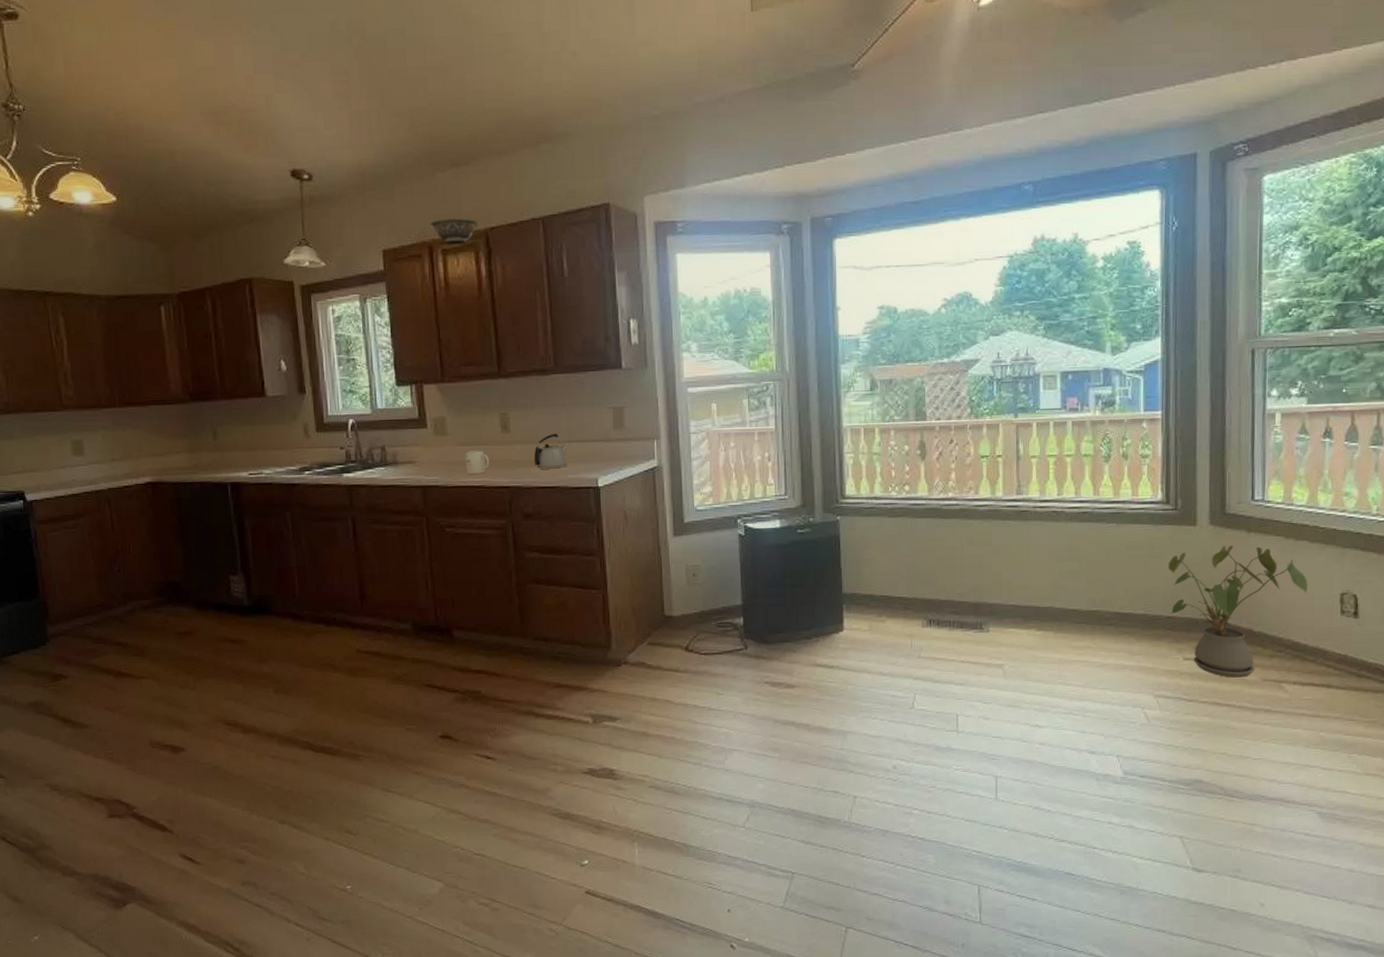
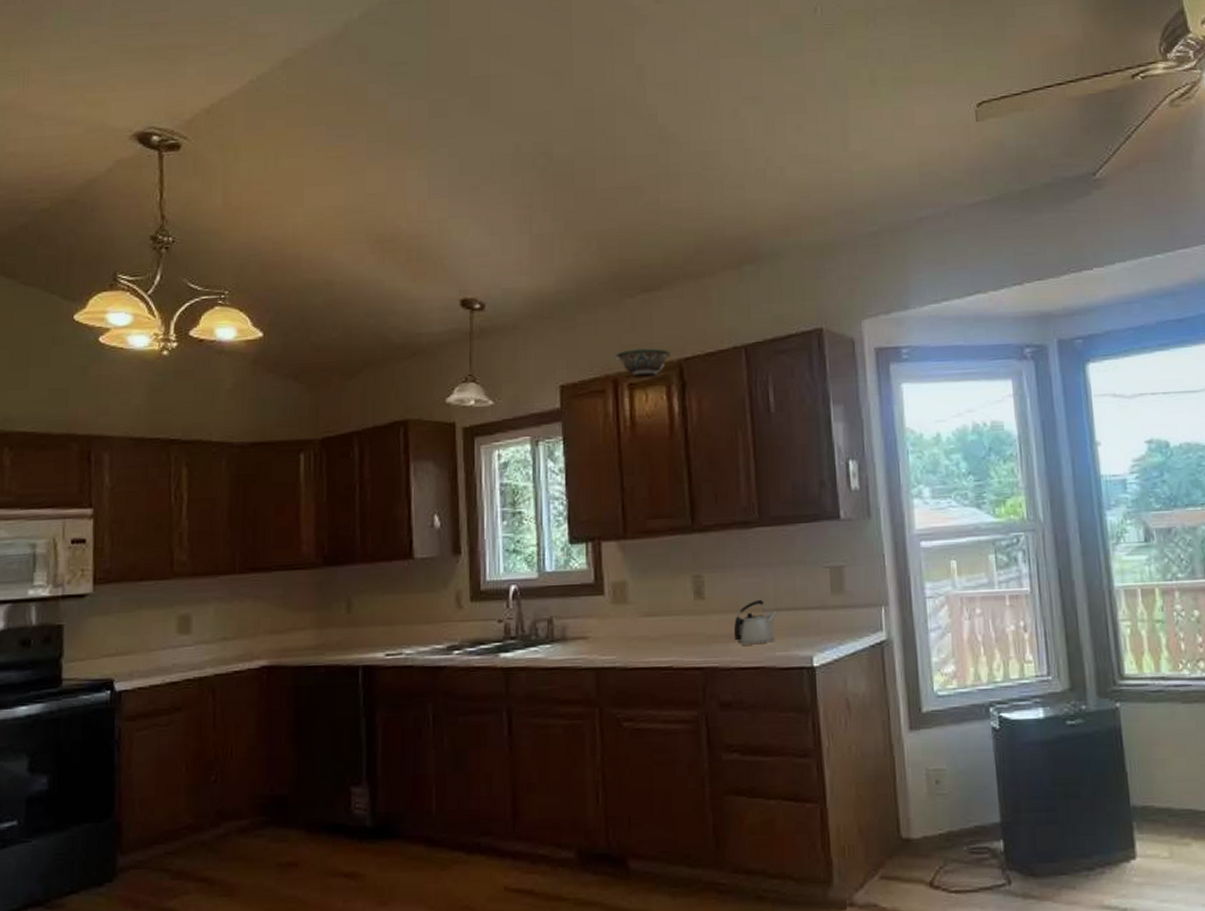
mug: present [465,449,490,474] -> none [649,621,679,652]

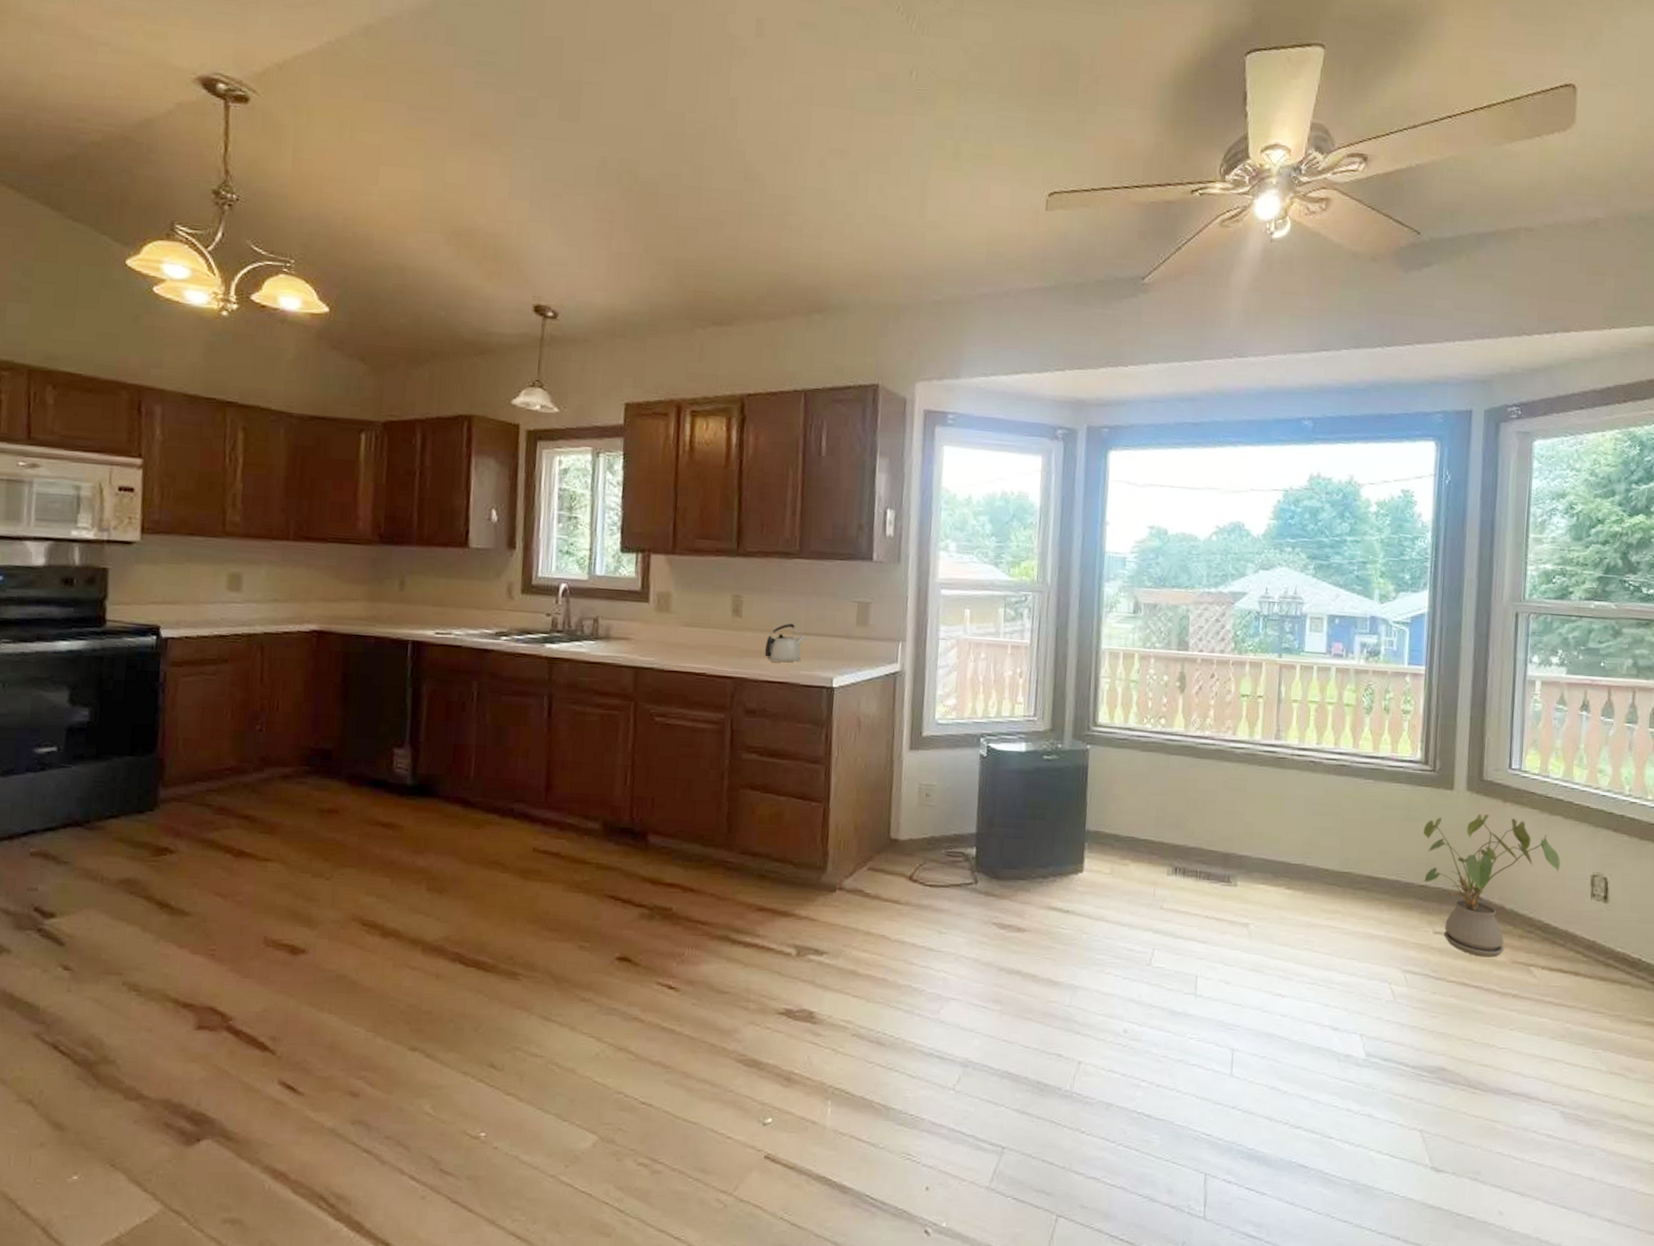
decorative bowl: present [615,348,671,379] -> none [681,378,735,408]

